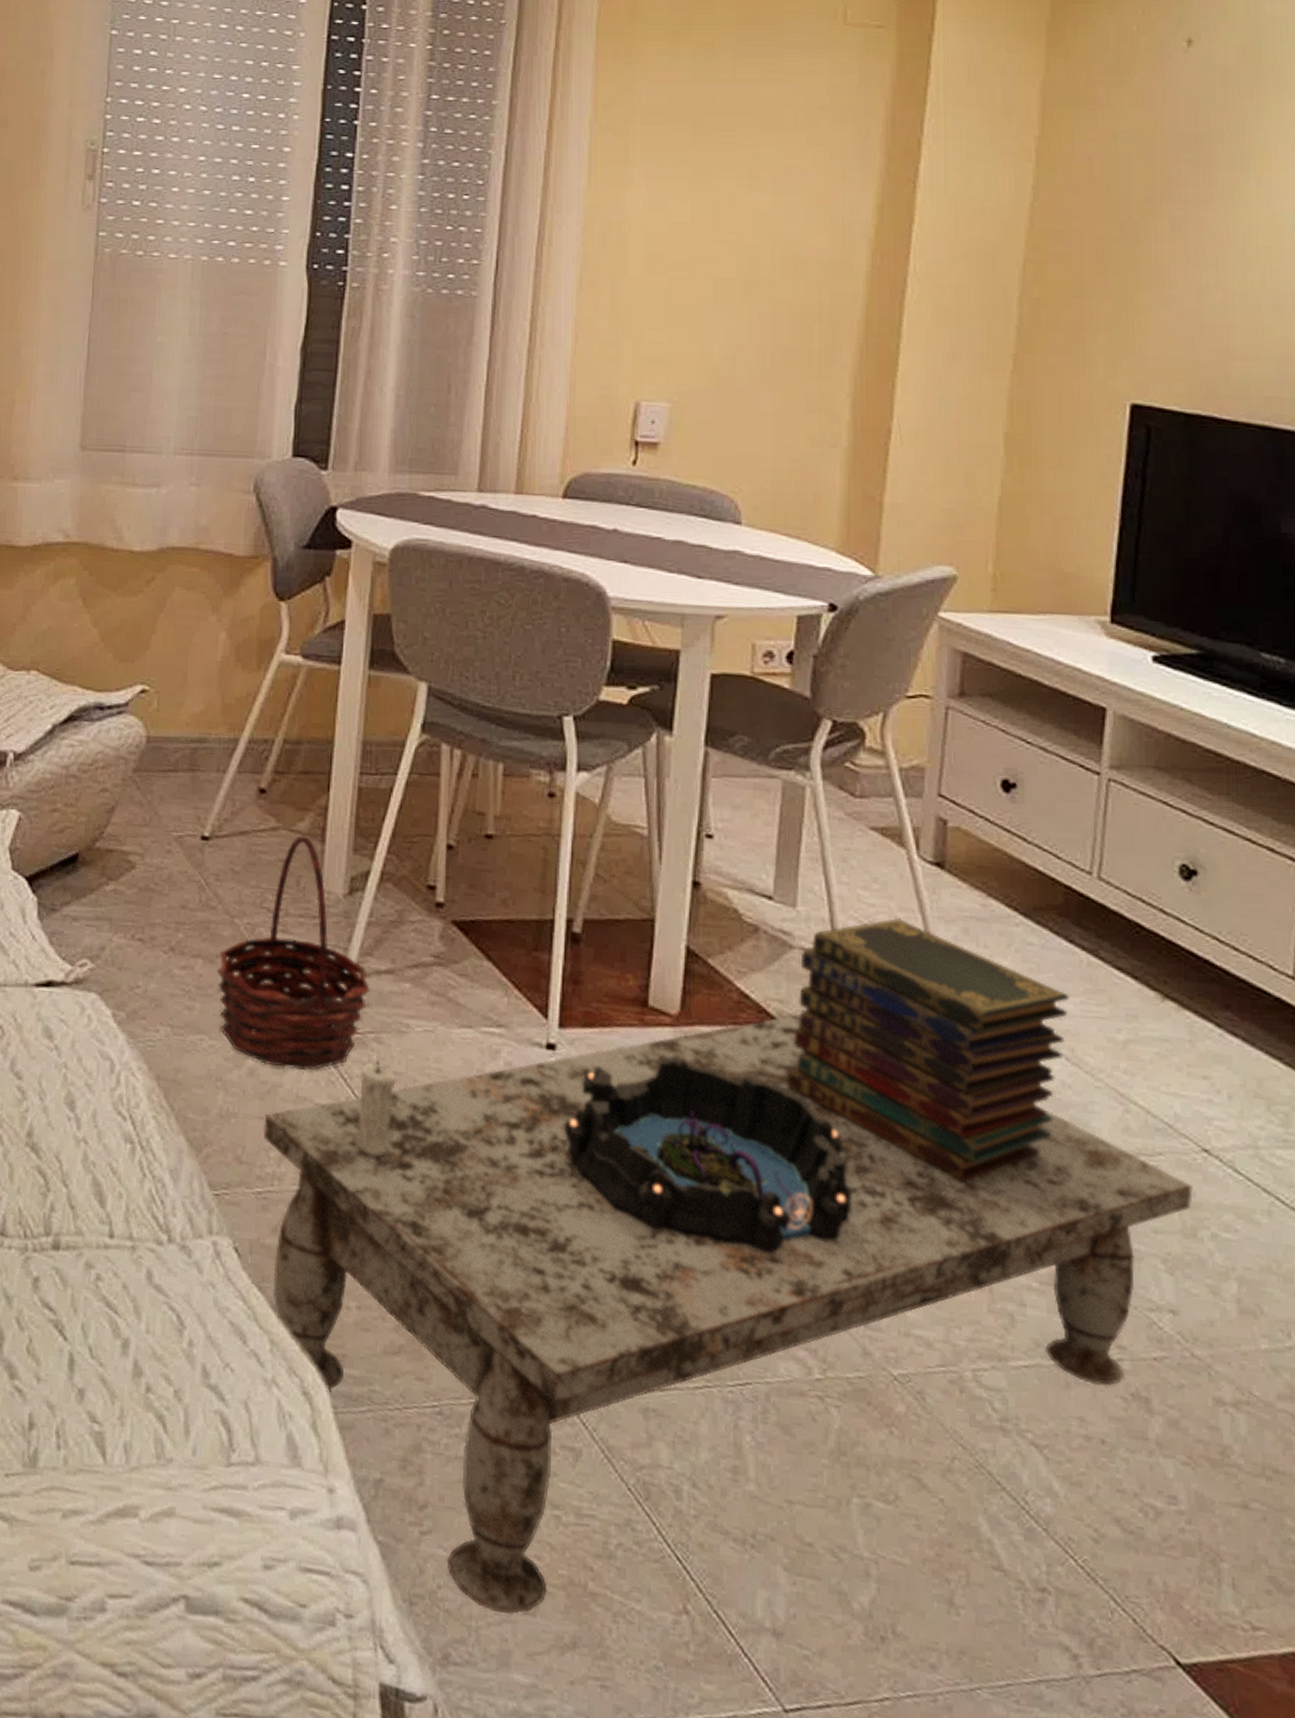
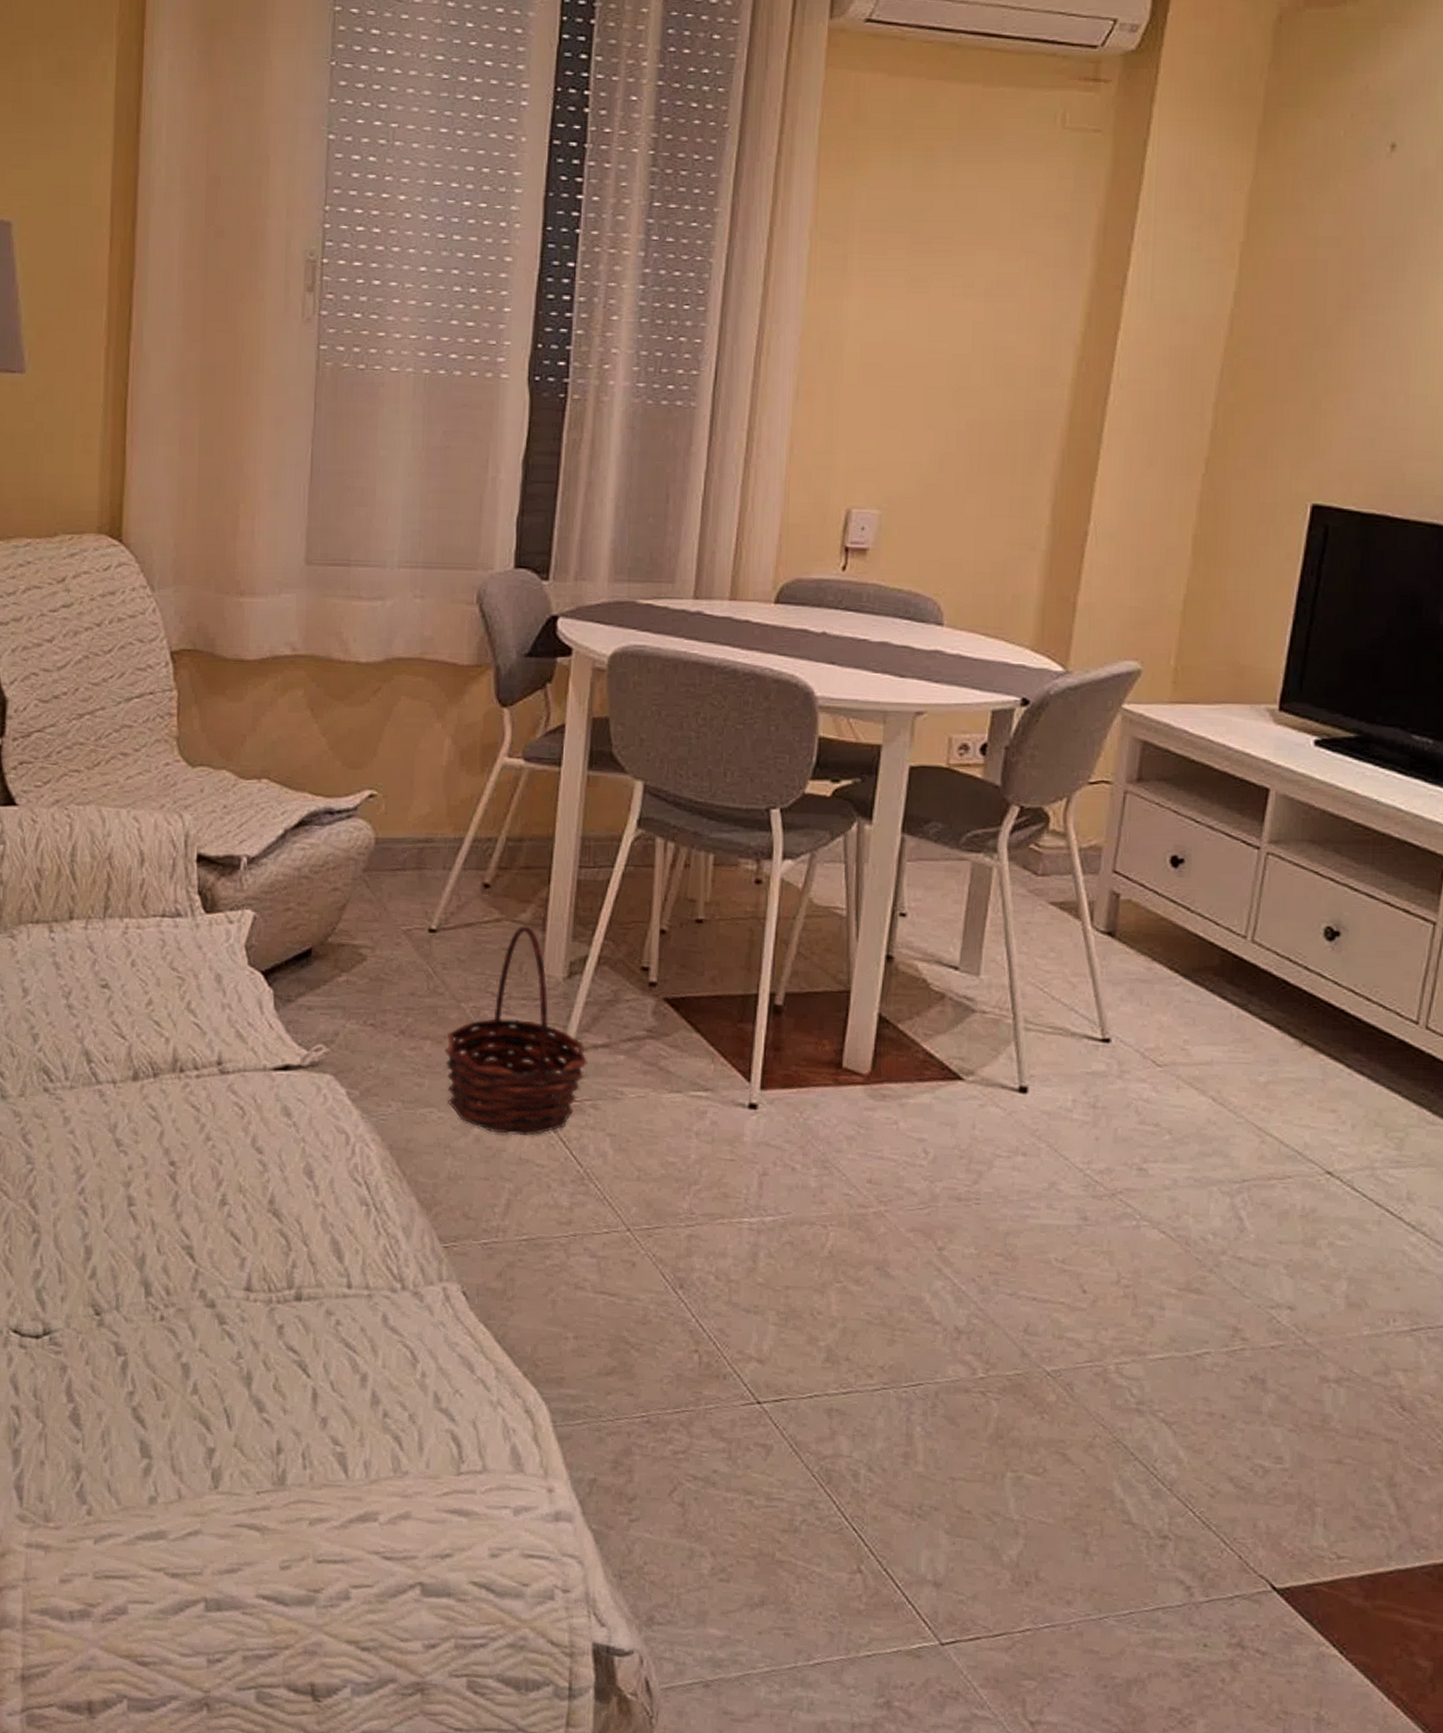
coffee table: present [262,1014,1193,1615] -> none [488,1069,1315,1582]
candle: present [358,1055,398,1158] -> none [575,1120,612,1209]
decorative bowl: present [563,1057,852,1253] -> none [762,1111,1018,1275]
book stack: present [786,918,1070,1182] -> none [964,983,1220,1208]

